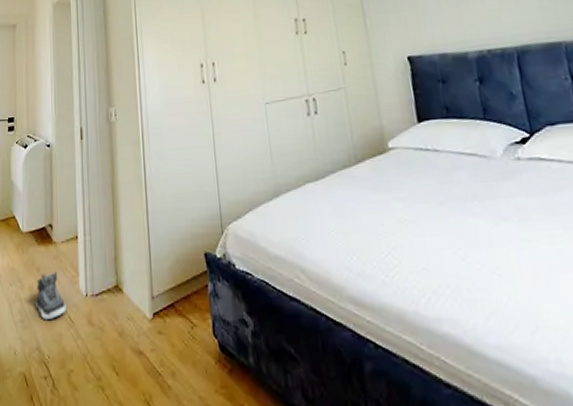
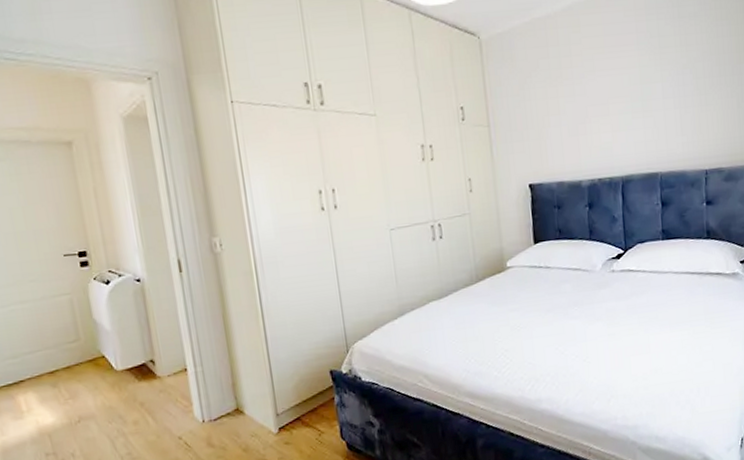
sneaker: present [36,271,66,321] -> none [142,404,181,450]

